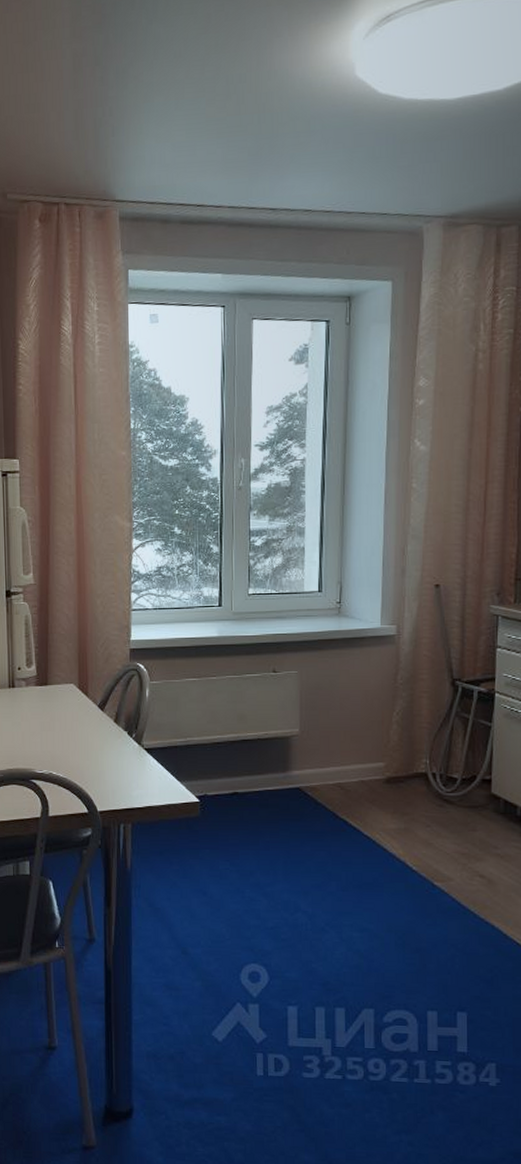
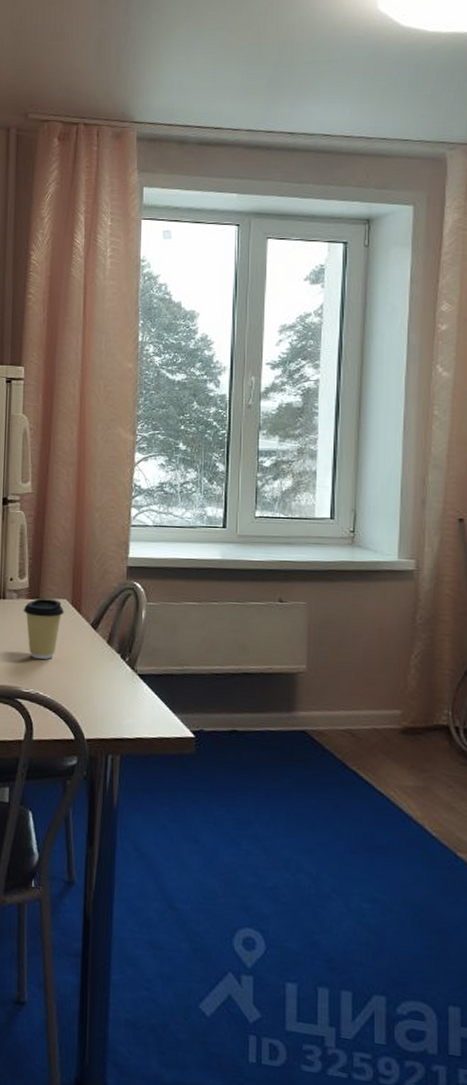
coffee cup: none [32,684,72,741] -> present [23,598,64,659]

